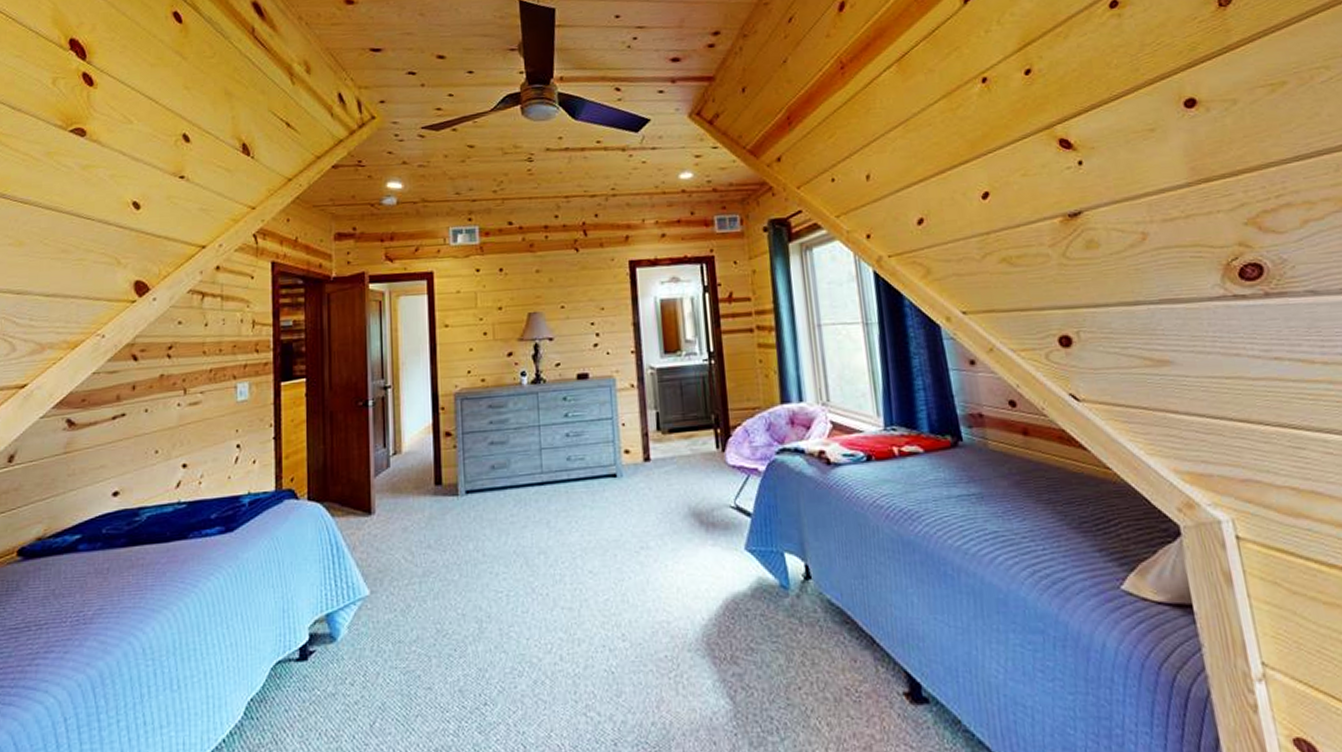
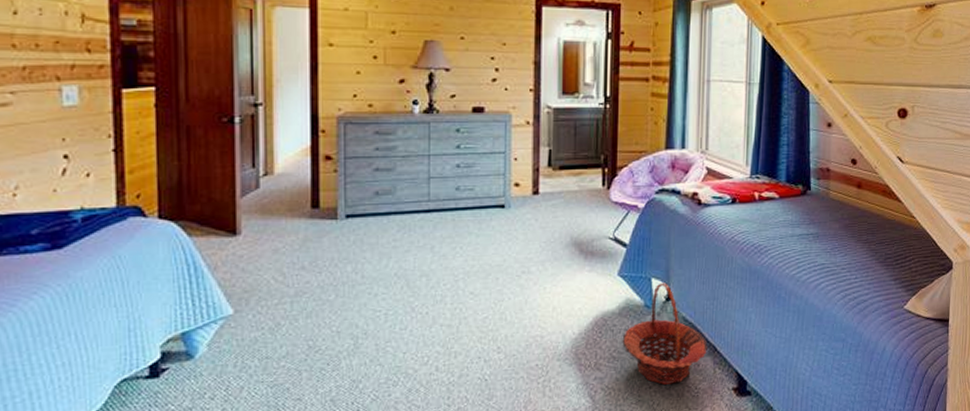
basket: none [758,558,864,685] -> present [622,282,708,385]

